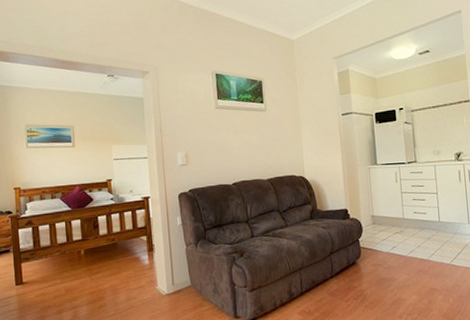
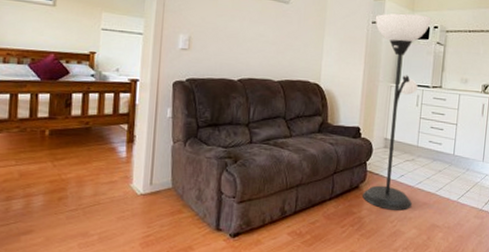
floor lamp: none [345,100,408,281] -> present [362,13,432,211]

